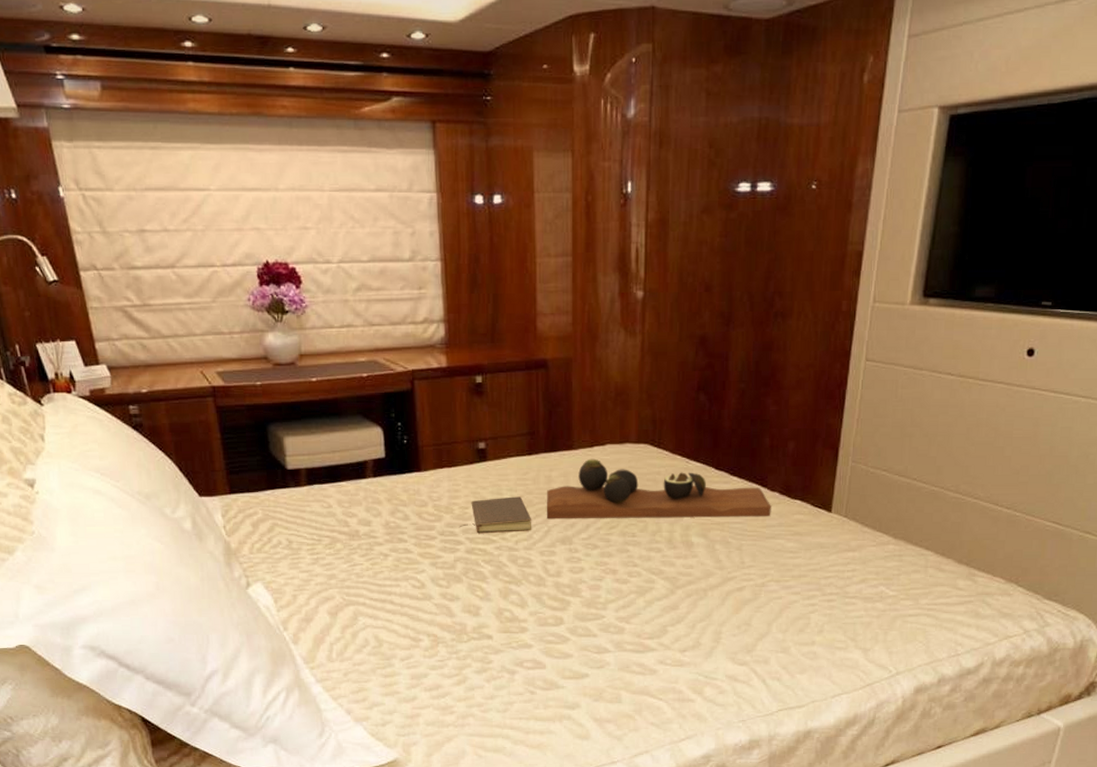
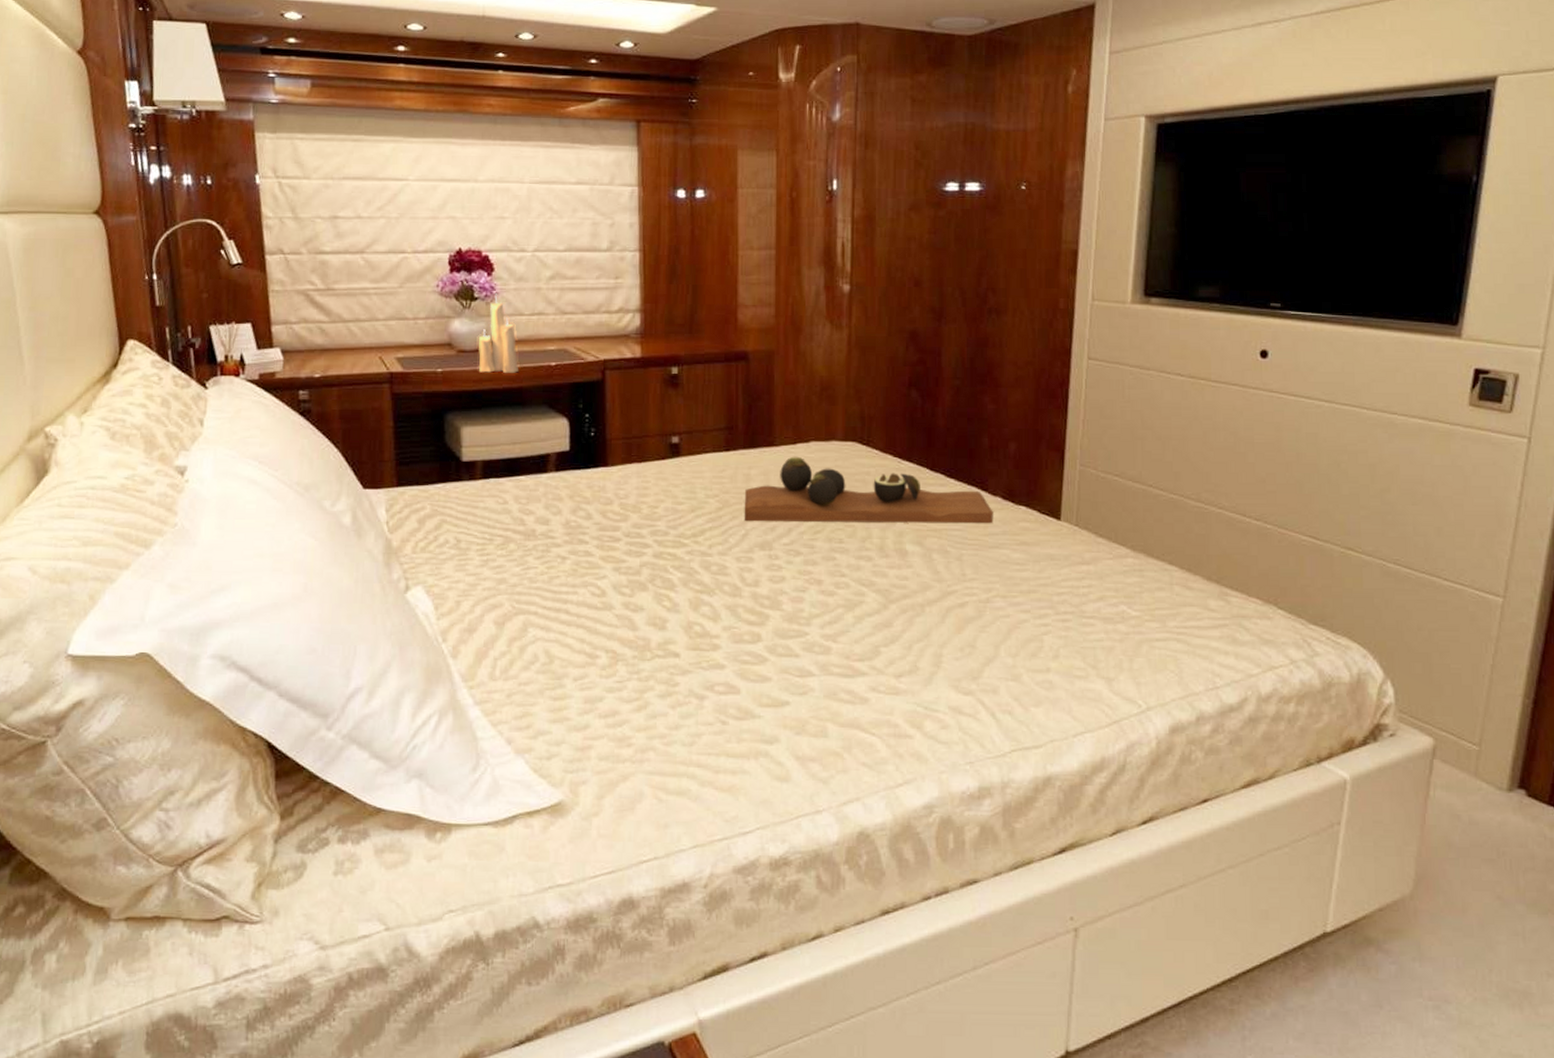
candle: none [292,306,333,385] -> present [478,293,519,373]
book: present [459,496,532,534] -> none [646,496,728,536]

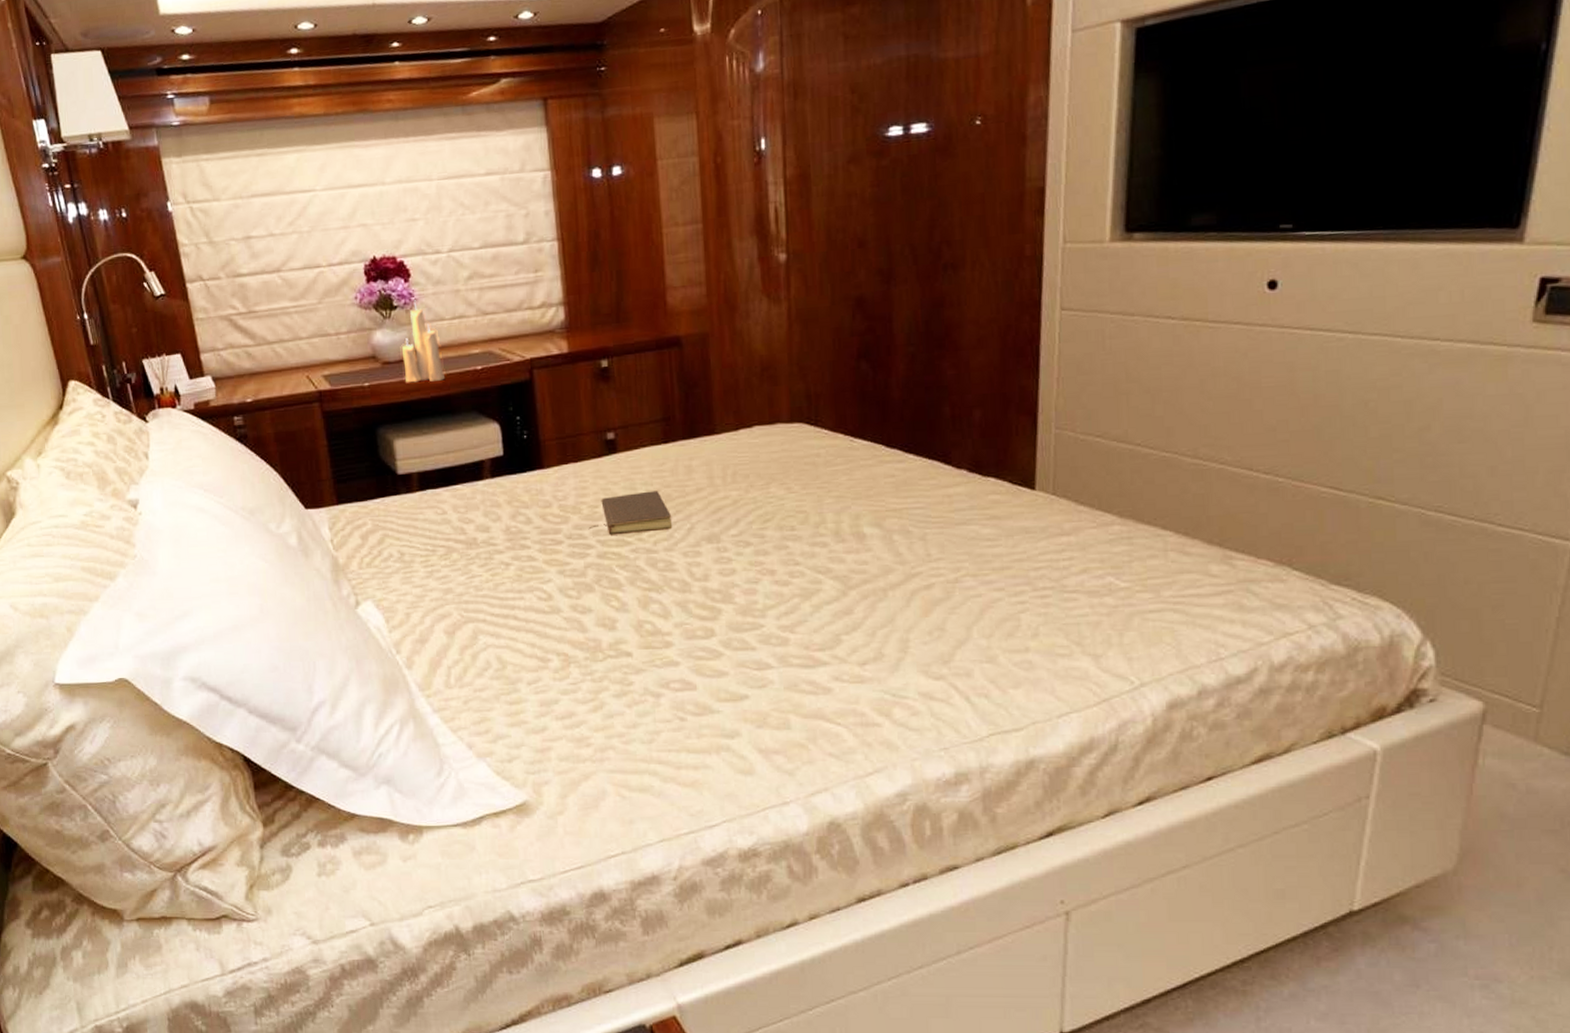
book: none [646,496,728,536] -> present [588,490,672,535]
decorative tray: present [744,456,994,524] -> none [686,443,959,514]

